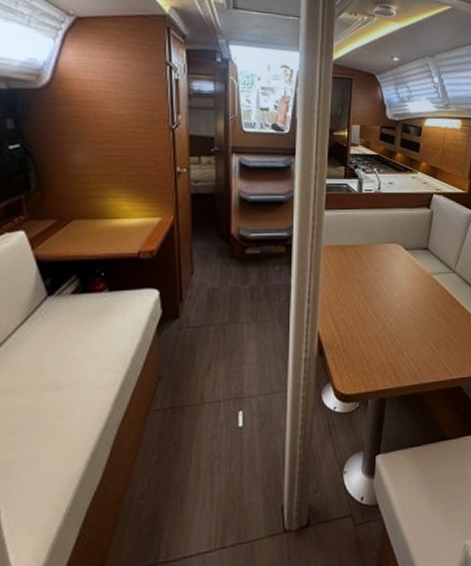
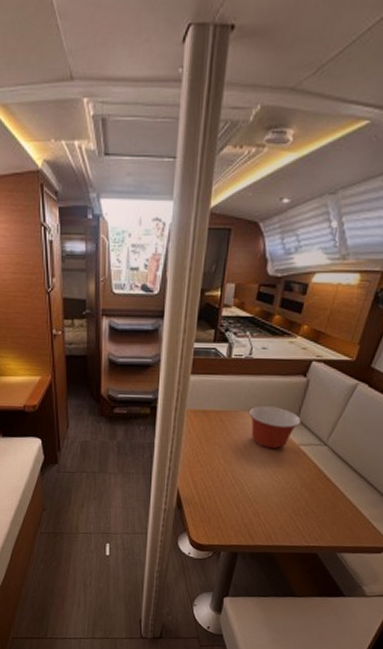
mixing bowl: none [382,238,430,281] -> present [248,406,301,449]

